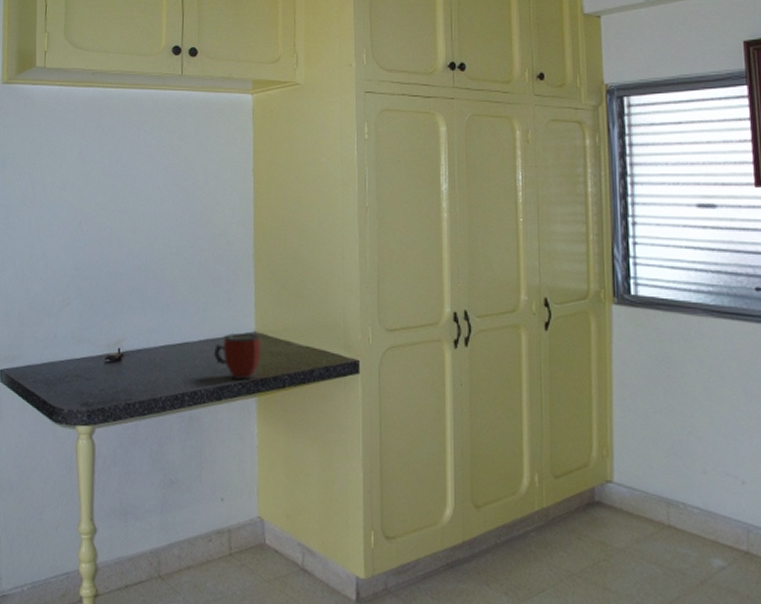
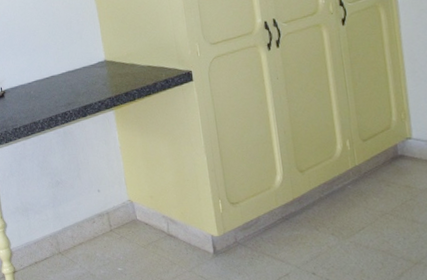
mug: present [213,332,262,380] -> none [74,61,113,99]

